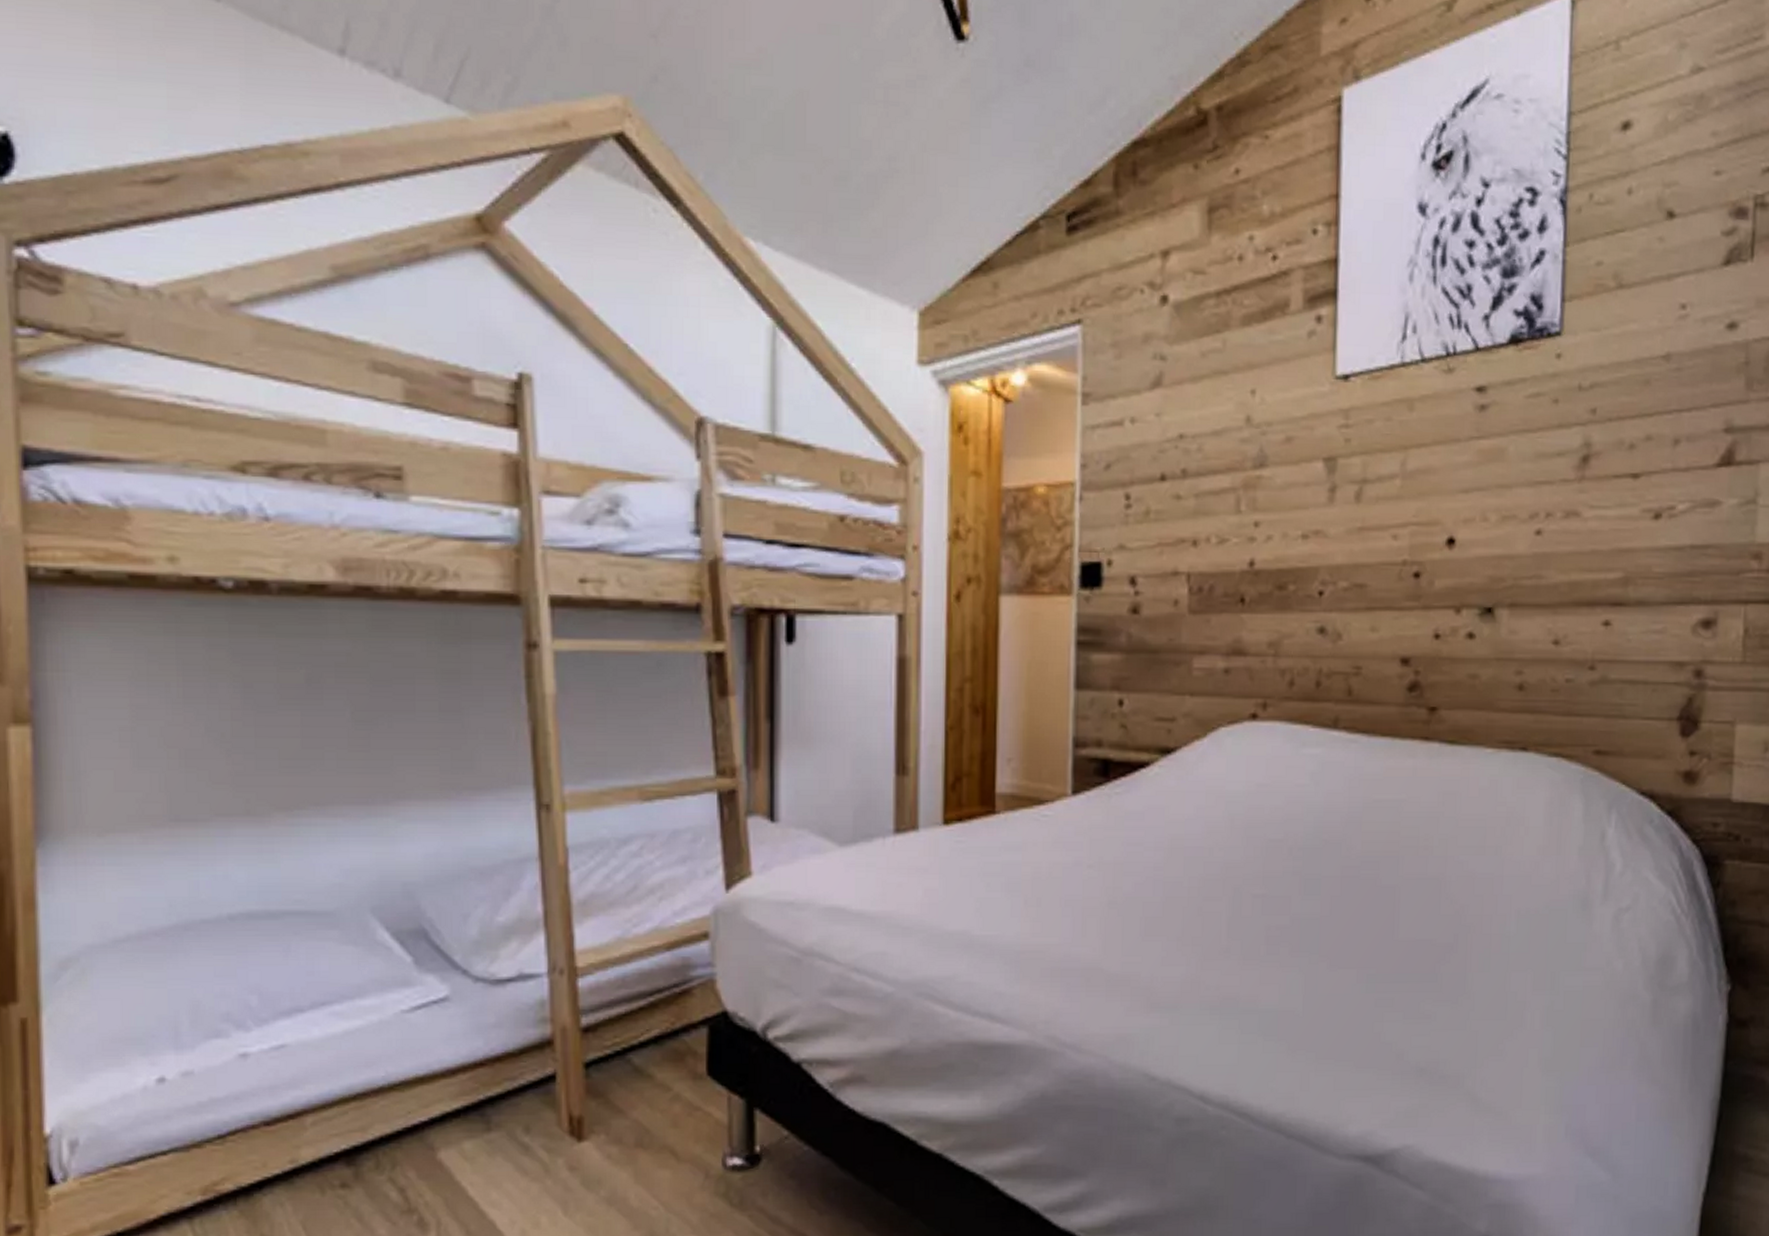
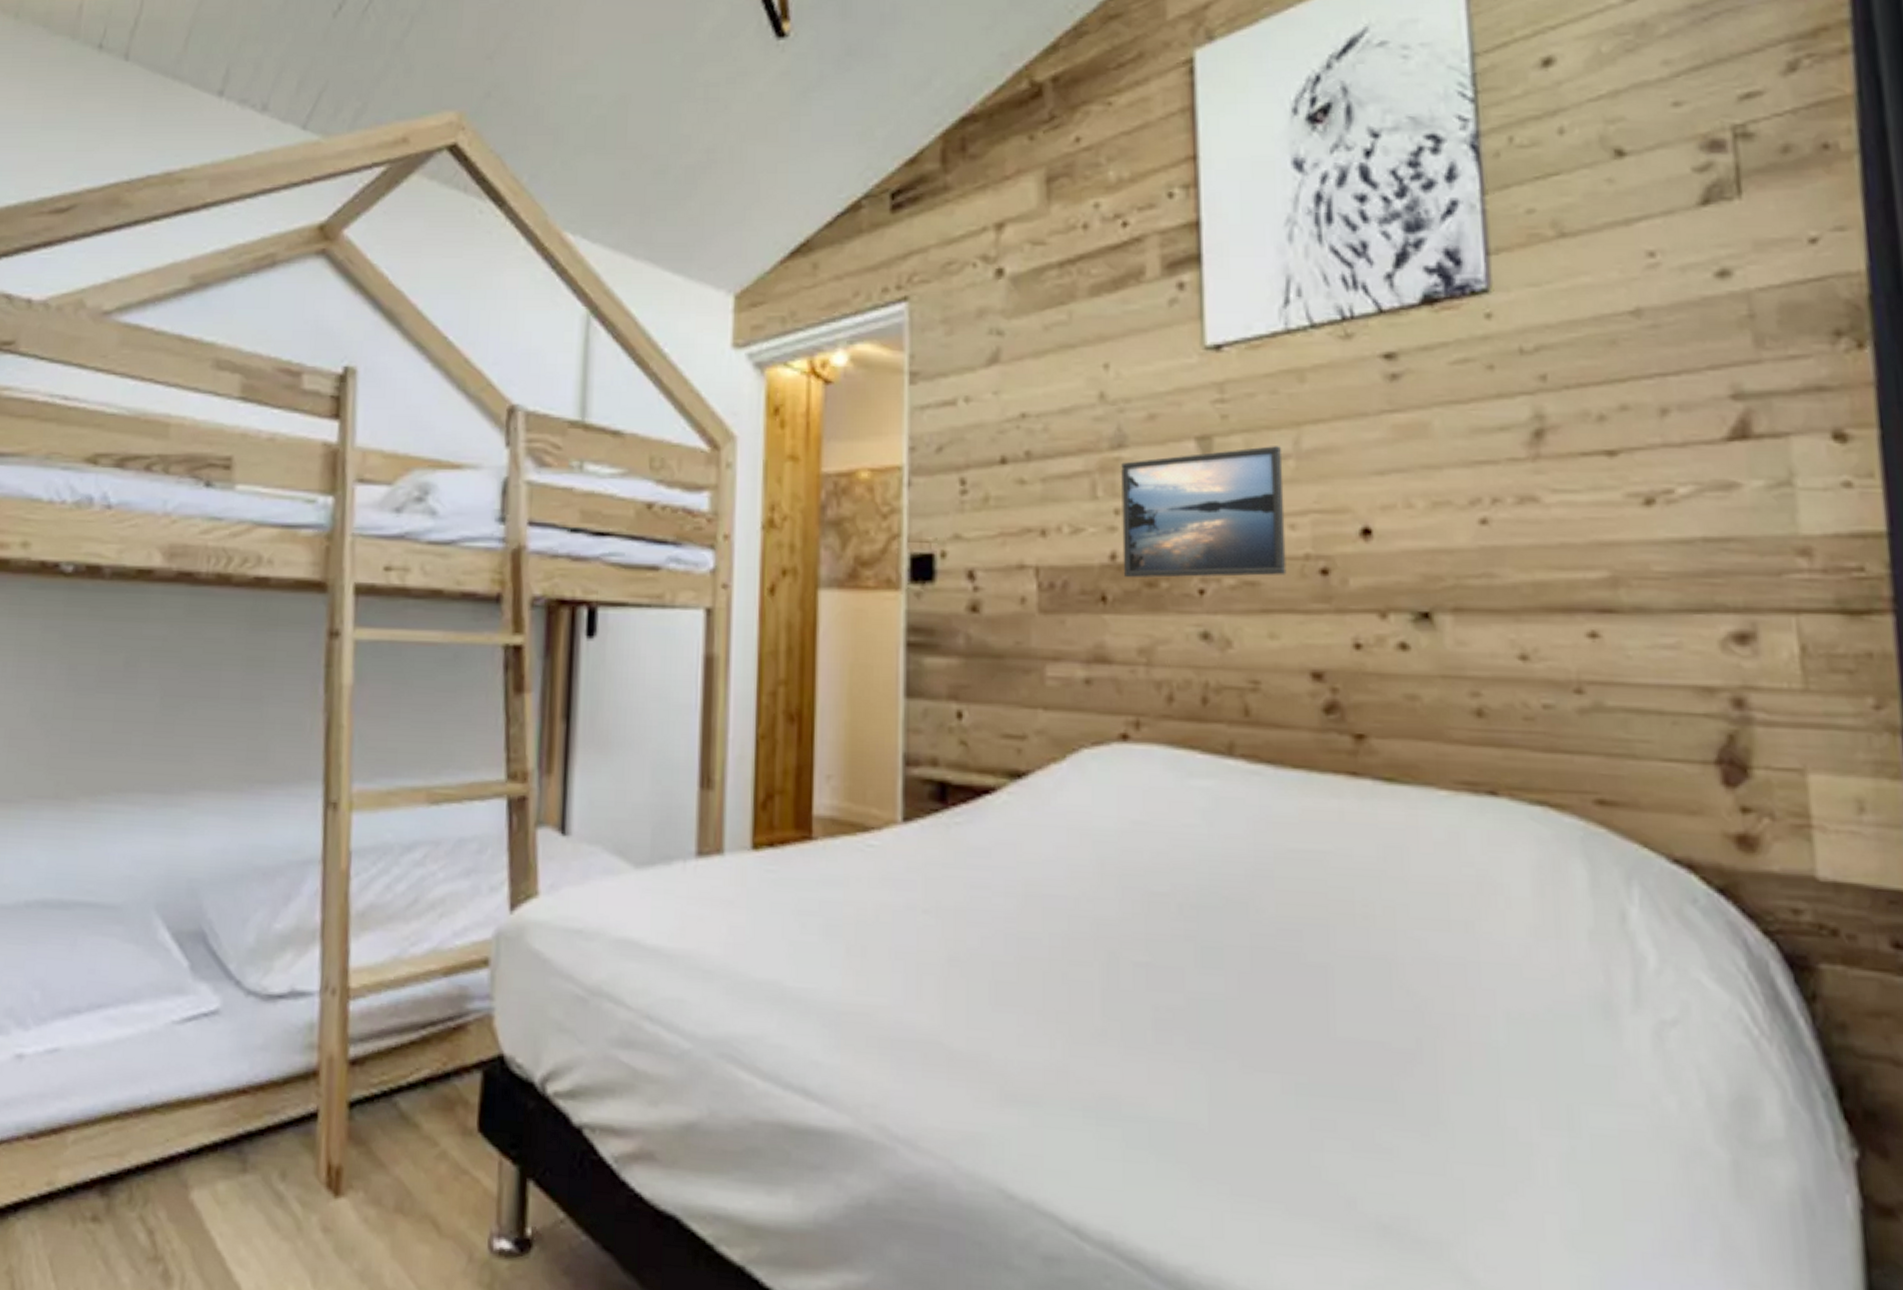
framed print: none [1259,467,1392,582] -> present [1121,446,1287,578]

